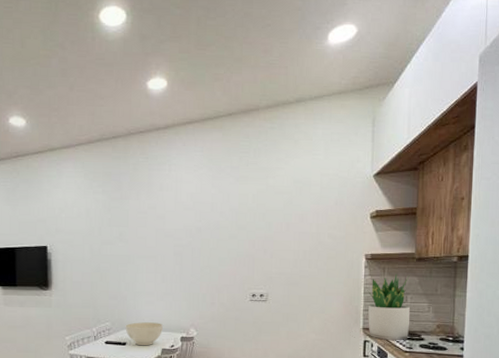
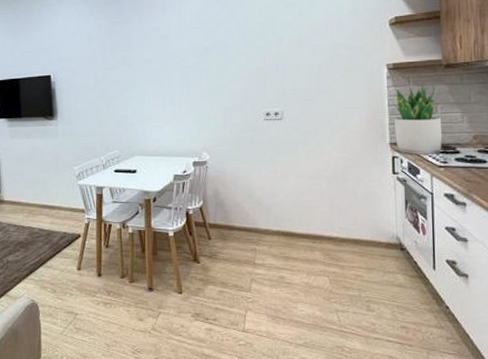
bowl: present [125,322,164,346] -> none [134,148,174,173]

